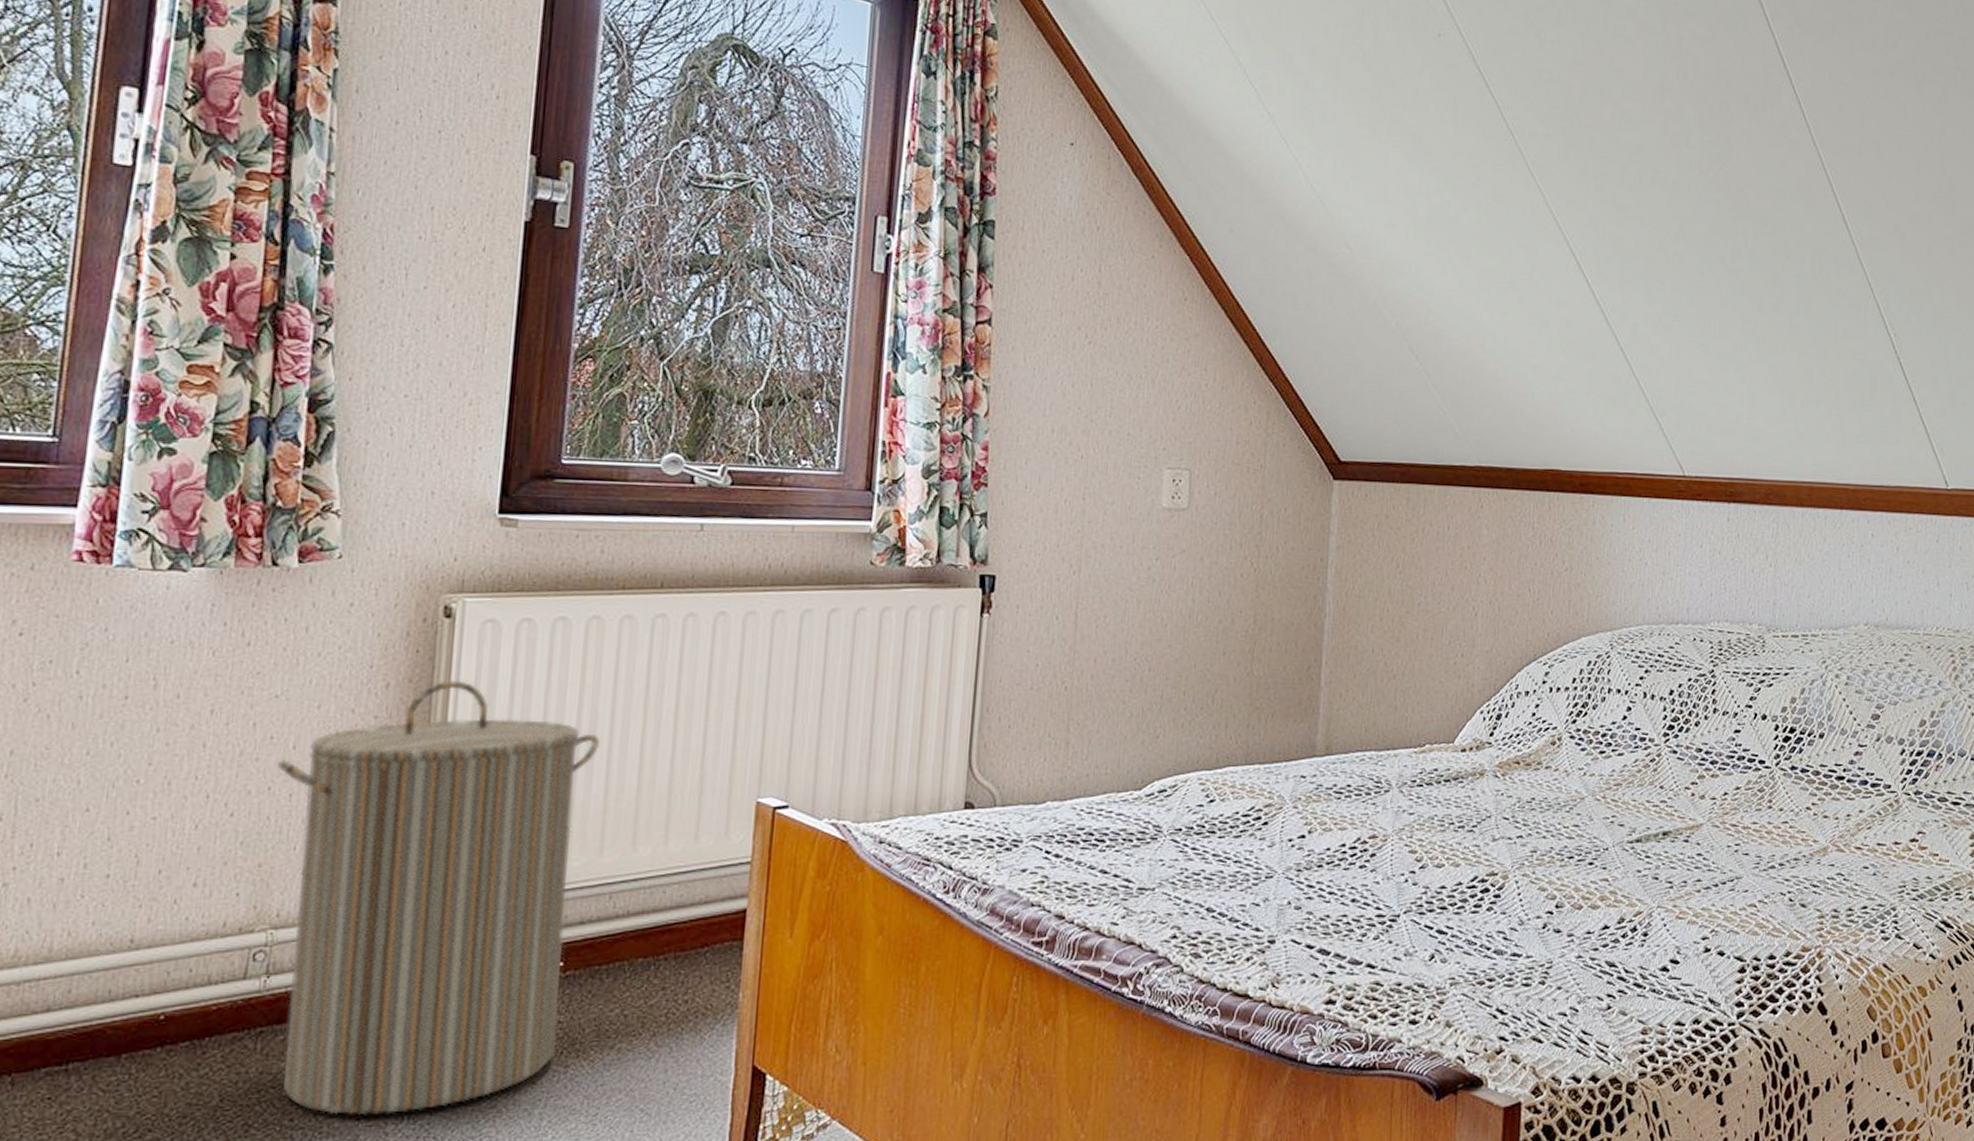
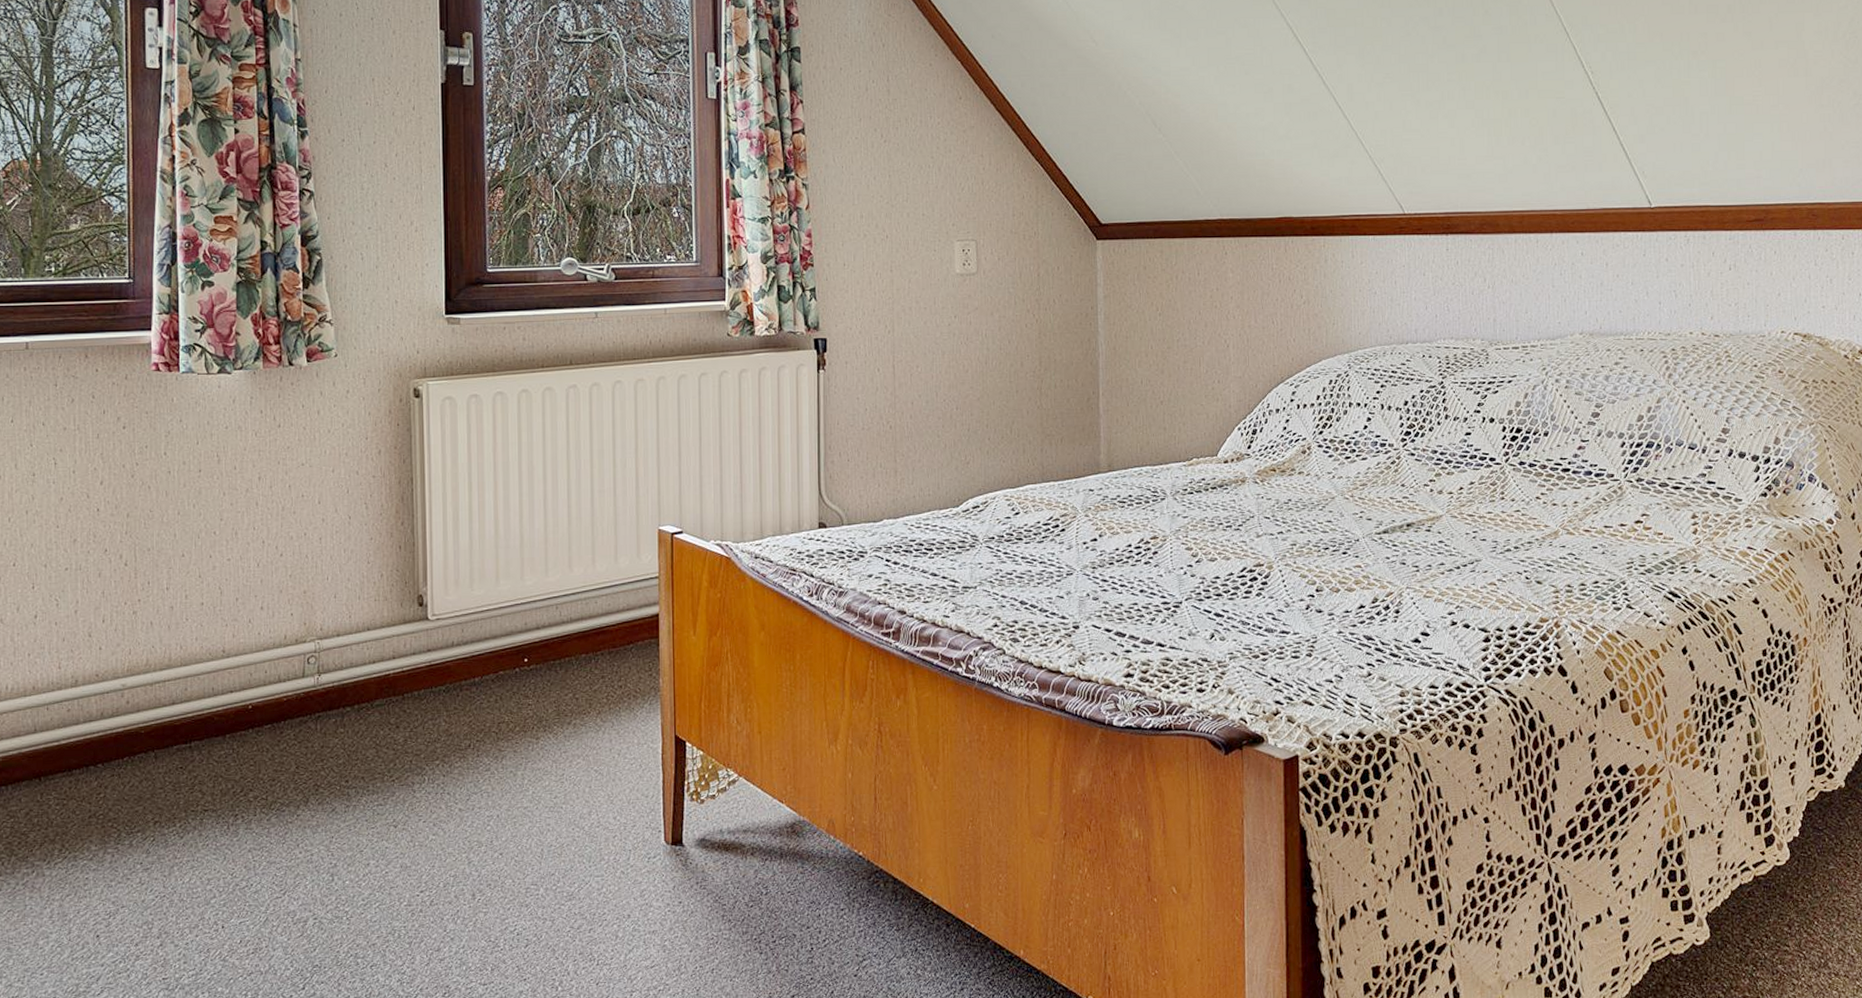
laundry hamper: present [278,680,601,1116] -> none [309,445,538,778]

